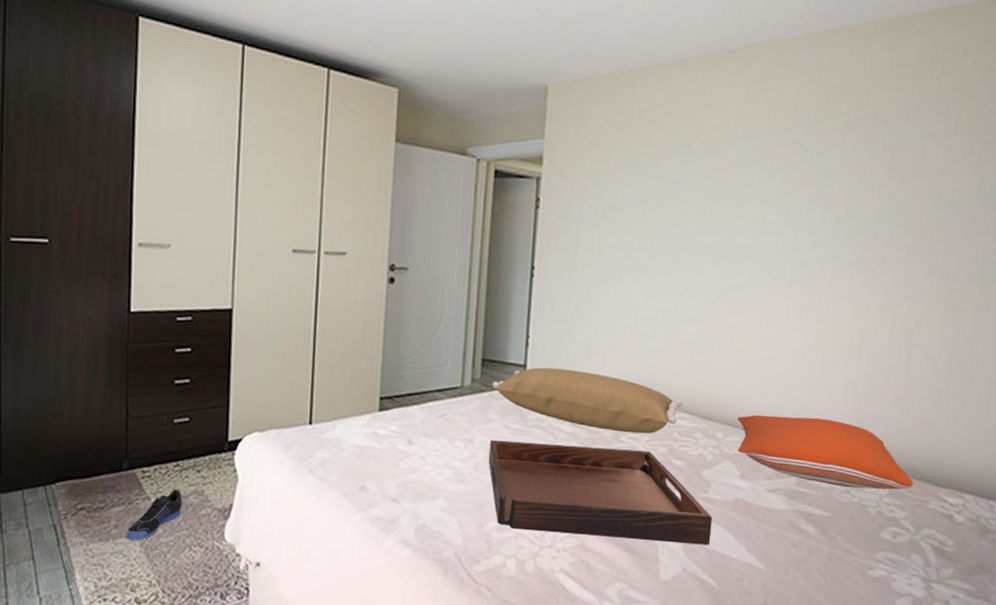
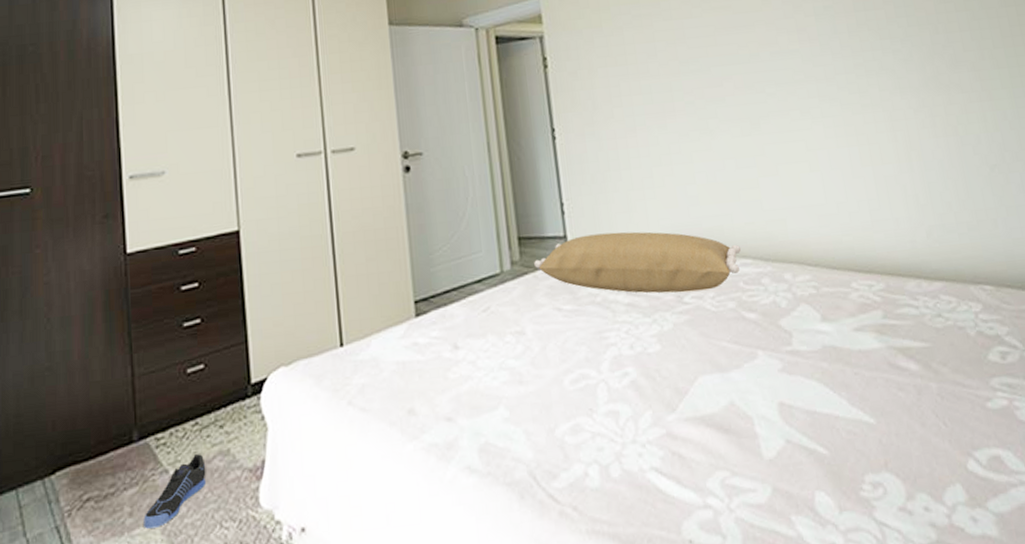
serving tray: present [488,440,713,546] -> none [543,308,809,428]
pillow: present [737,414,913,490] -> none [802,237,1006,311]

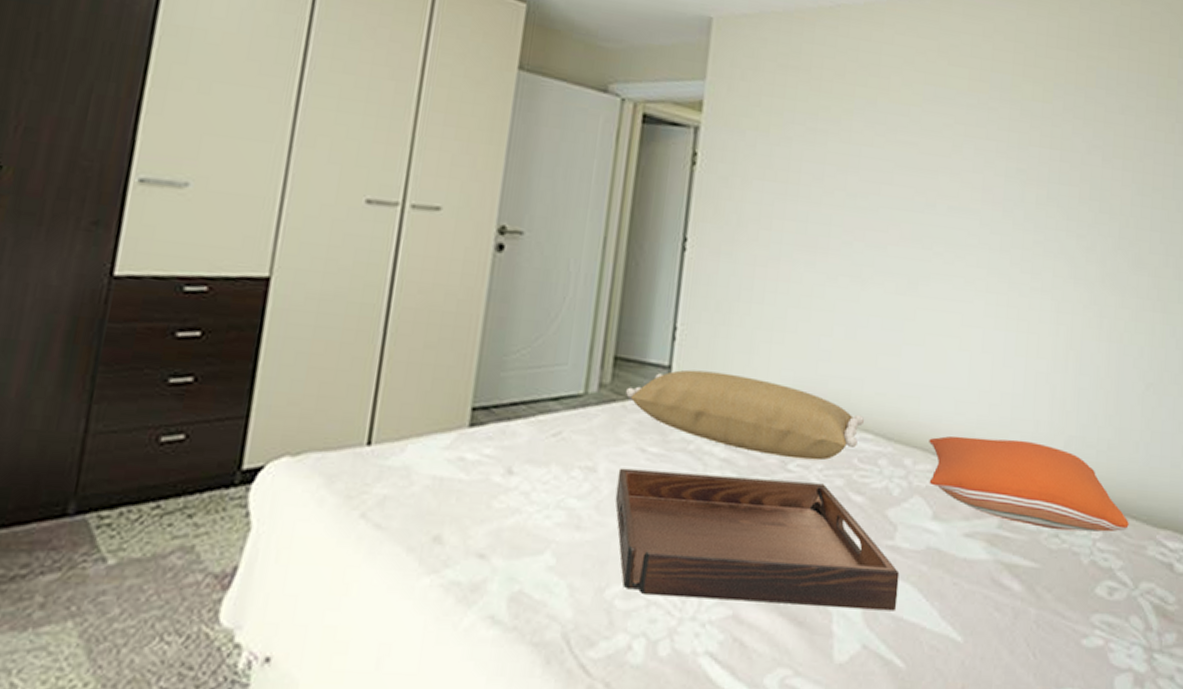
sneaker: present [143,454,206,529] -> none [56,545,159,628]
serving tray: none [543,308,809,428] -> present [615,468,900,611]
pillow: none [802,237,1006,311] -> present [929,435,1129,533]

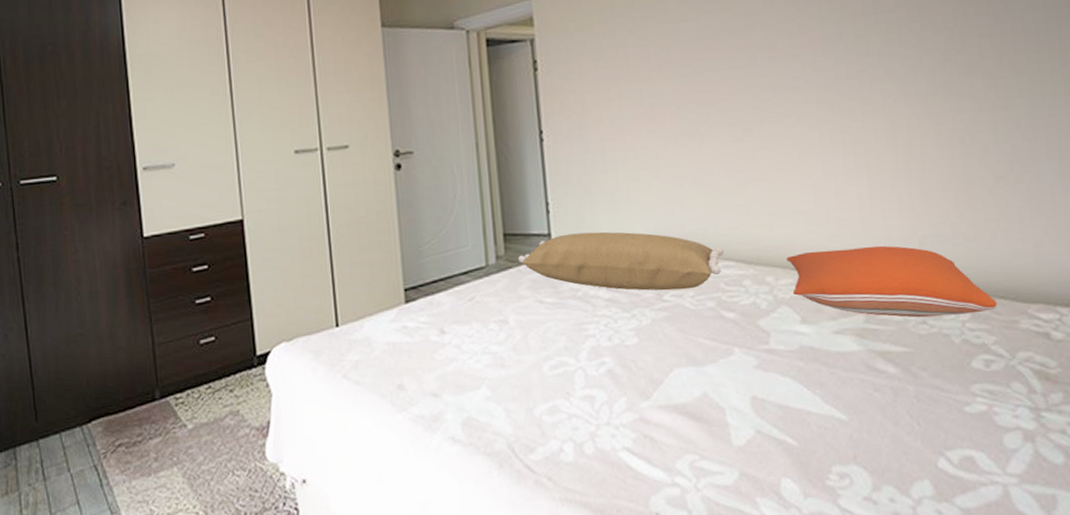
serving tray: present [615,468,900,611] -> none [525,307,782,410]

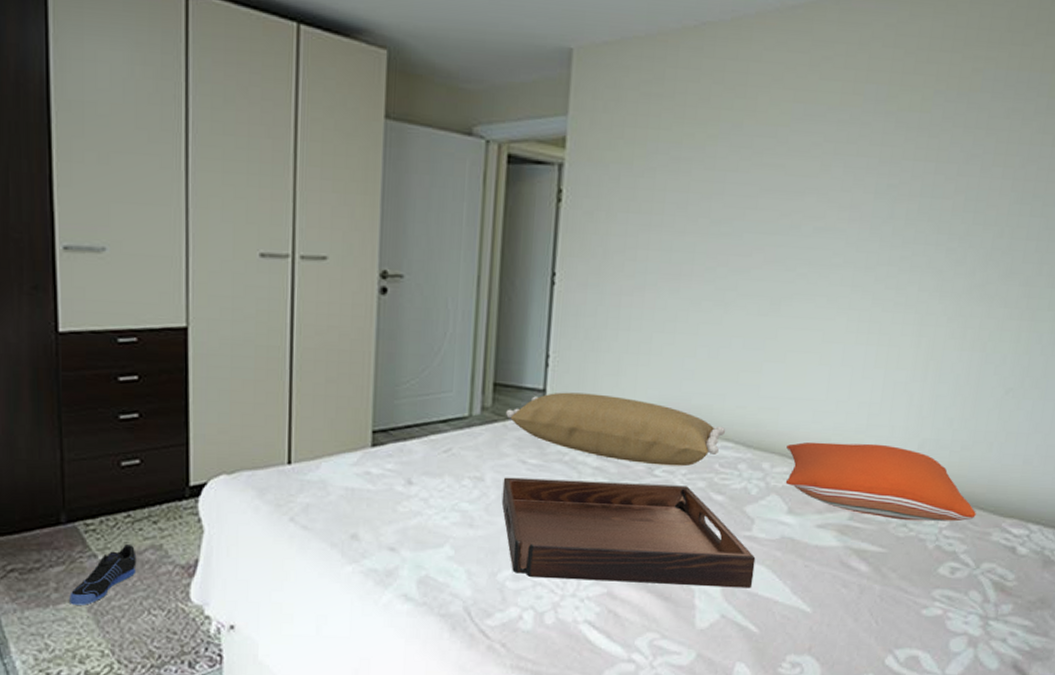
sneaker: none [167,413,219,472] -> present [70,545,137,605]
serving tray: none [525,307,782,410] -> present [501,477,756,589]

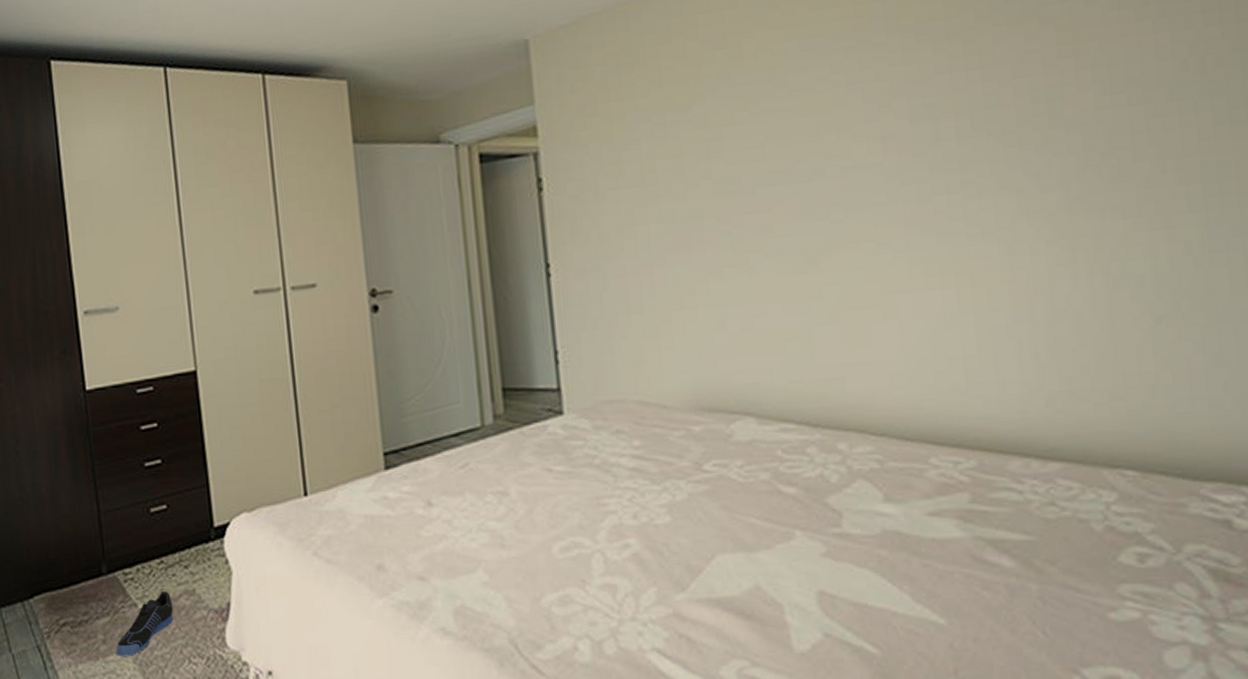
serving tray: present [501,477,756,589] -> none [529,479,858,601]
pillow: present [506,392,726,467] -> none [521,386,782,459]
pillow: present [785,442,976,522] -> none [864,405,1156,498]

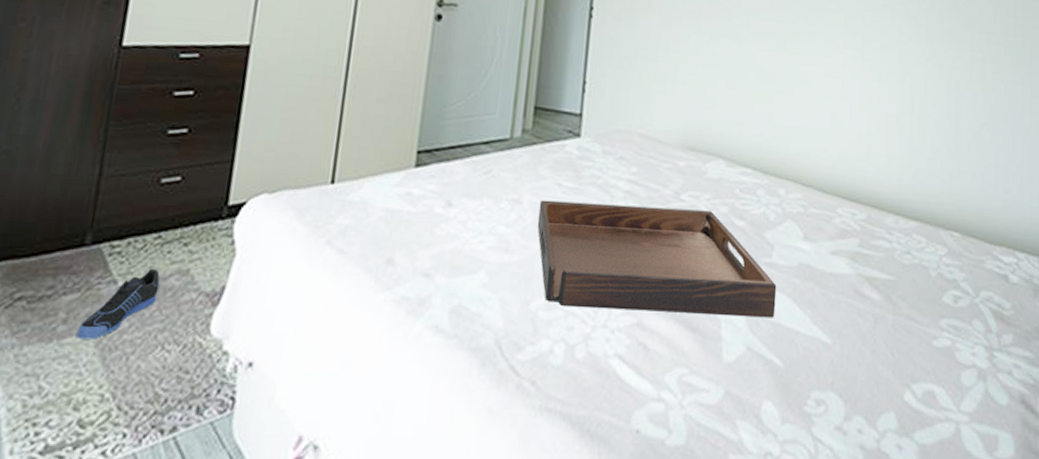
serving tray: none [529,479,858,601] -> present [537,200,777,318]

